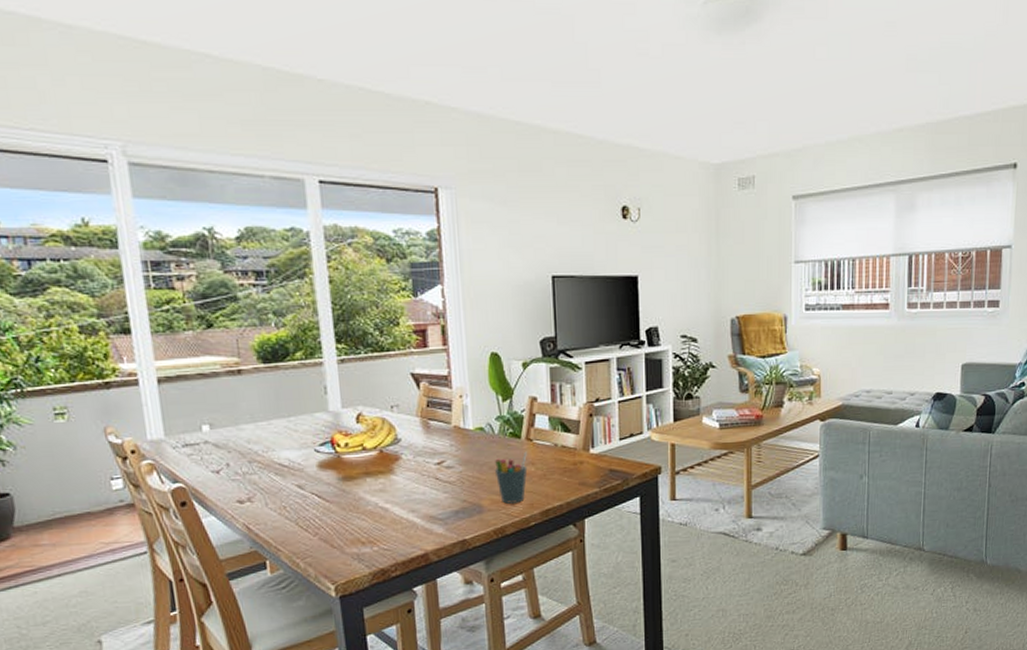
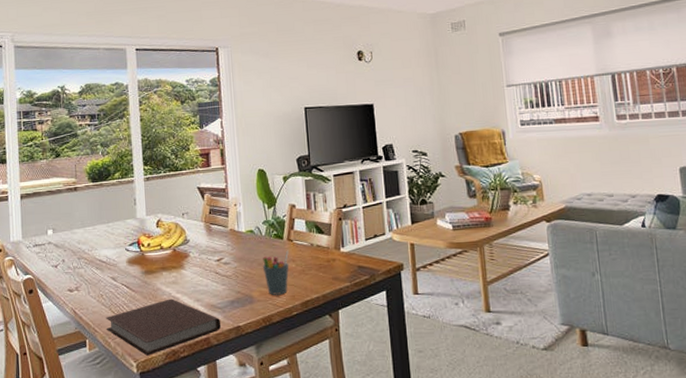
notebook: none [290,509,442,577] -> present [105,299,221,356]

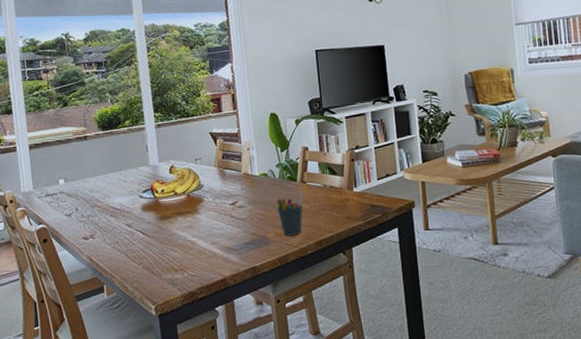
notebook: present [105,299,221,356] -> none [121,242,237,298]

